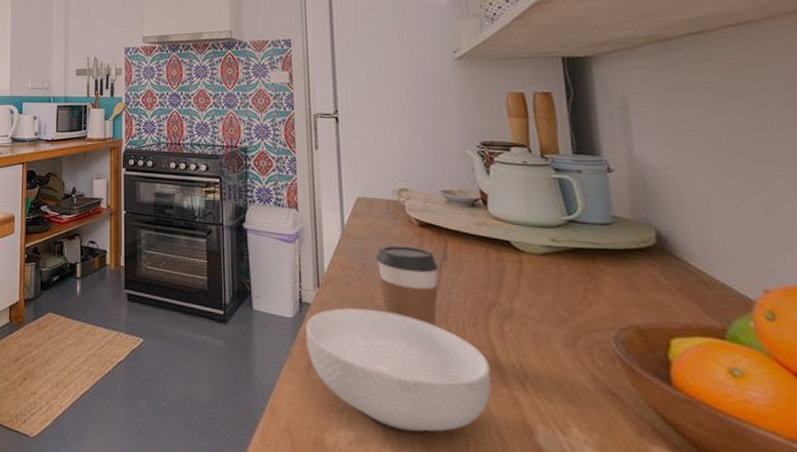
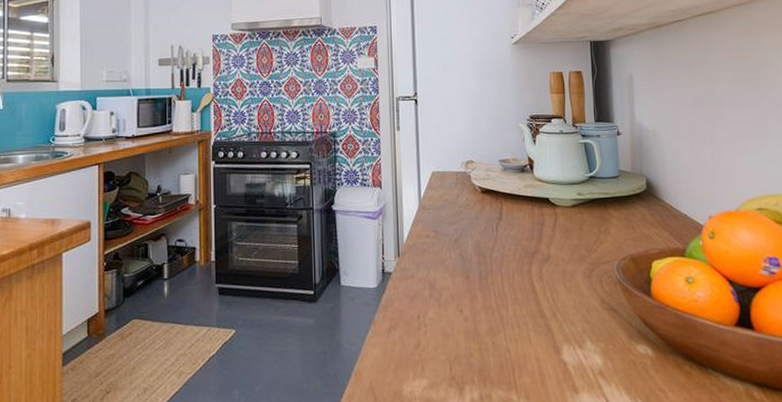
cereal bowl: present [306,308,491,432] -> none [387,270,532,370]
coffee cup: present [375,245,438,326] -> none [446,211,495,277]

